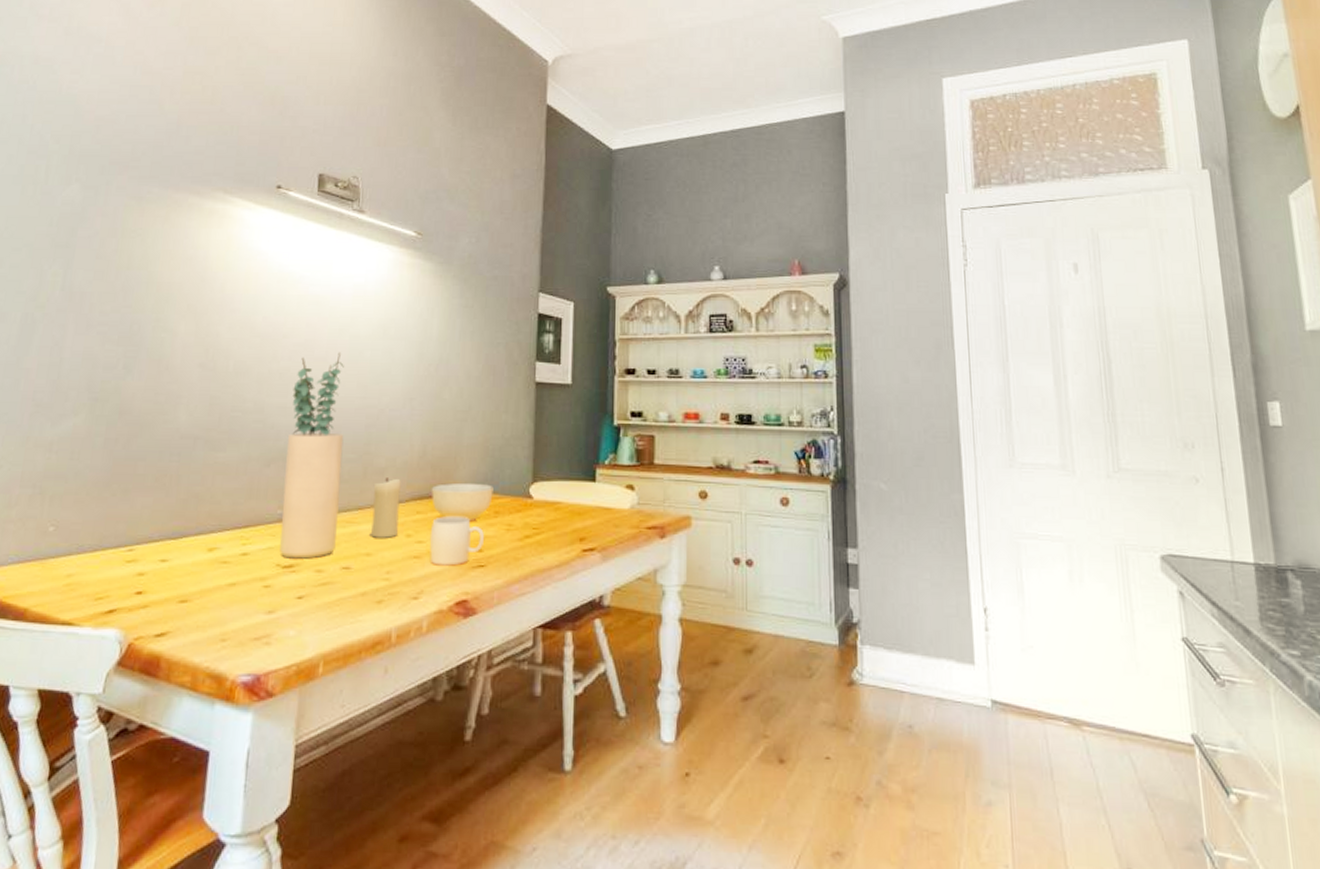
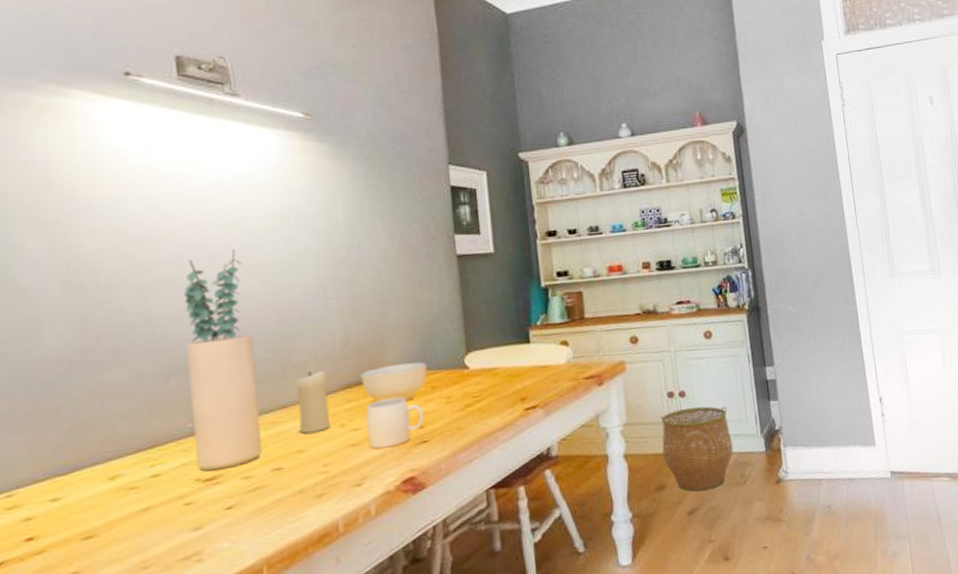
basket: none [721,580,801,677] -> present [660,406,734,492]

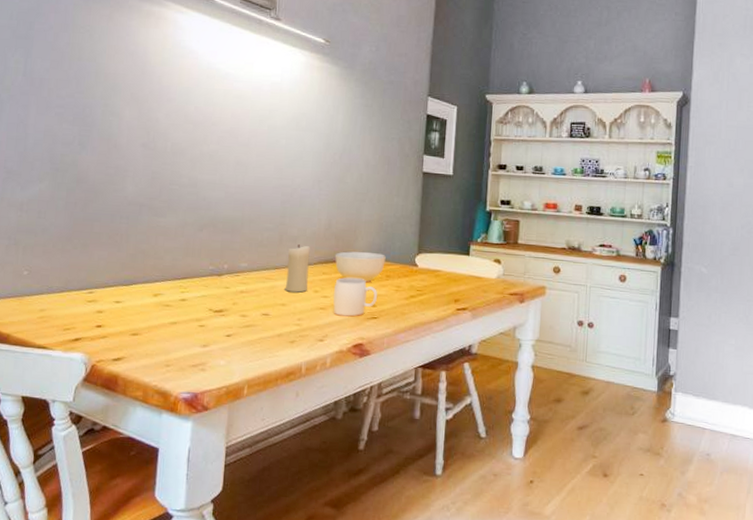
vase: present [184,249,262,472] -> none [212,139,264,306]
basket: present [660,406,734,492] -> none [565,338,629,413]

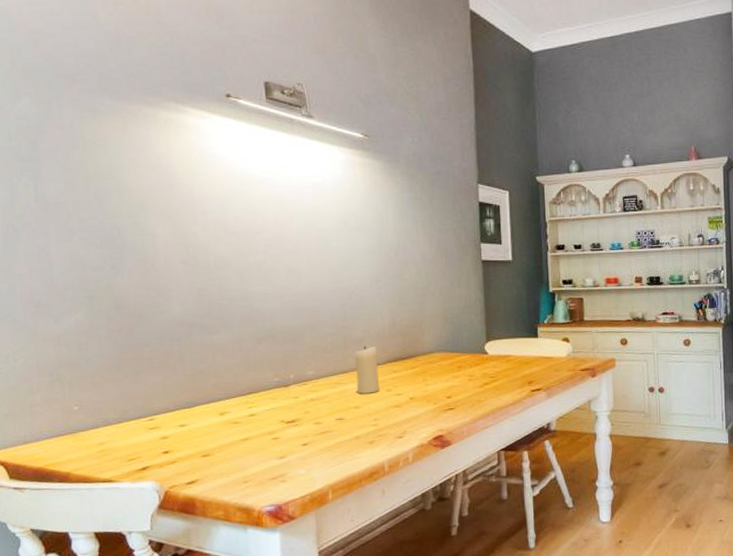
mug: present [333,277,378,317] -> none [406,372,452,411]
bowl: present [334,251,386,283] -> none [403,345,455,376]

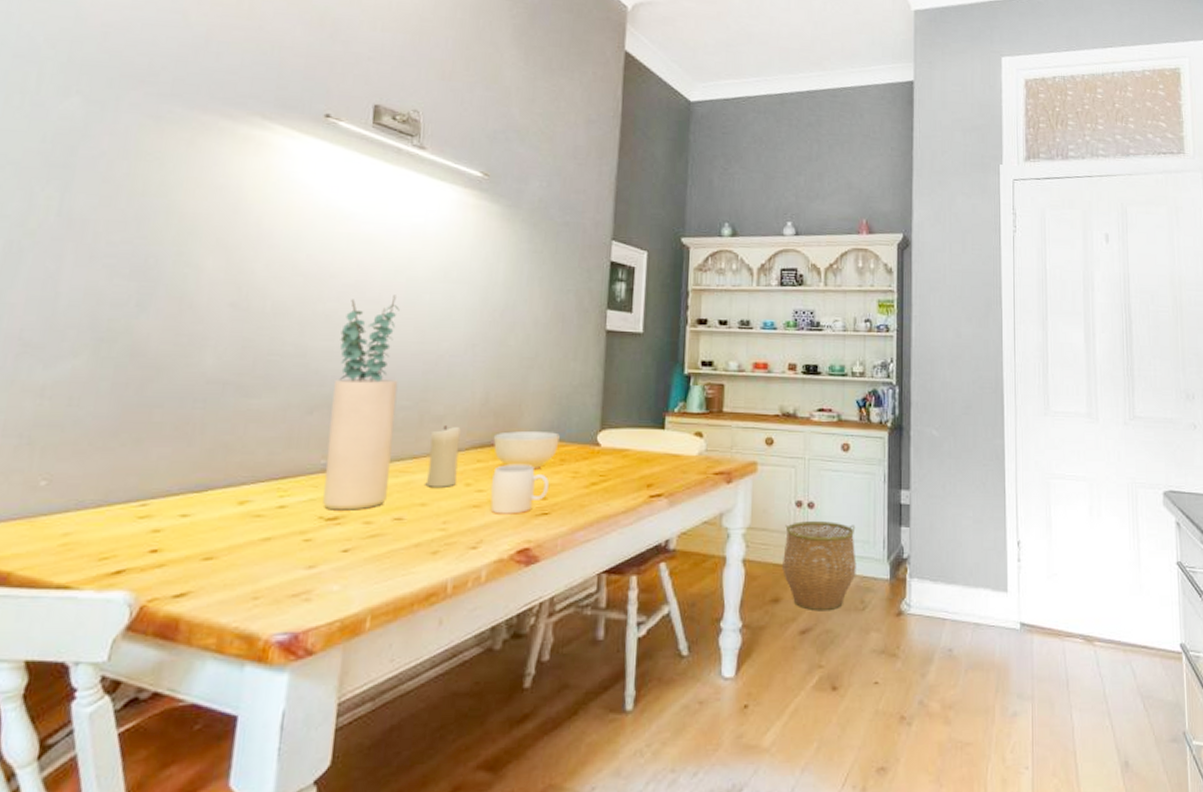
vase: none [271,244,329,416] -> present [323,295,400,510]
bowl: none [403,345,455,376] -> present [493,430,560,470]
mug: none [406,372,452,411] -> present [490,465,550,514]
basket: none [641,402,701,470] -> present [782,521,856,611]

